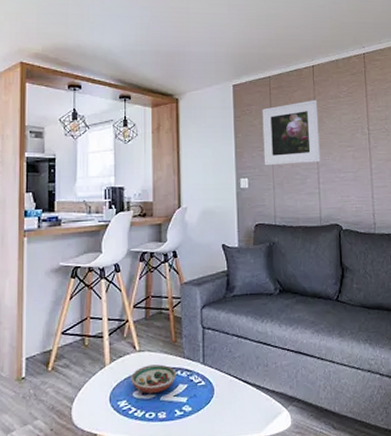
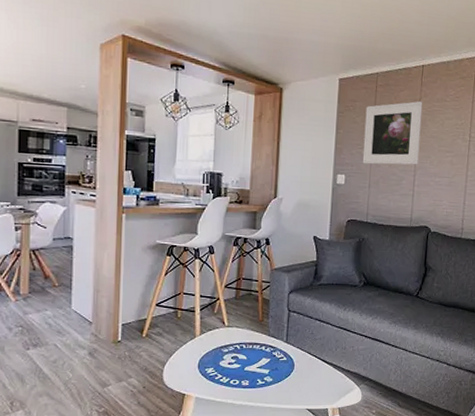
decorative bowl: present [130,364,177,393] -> none [218,339,262,363]

